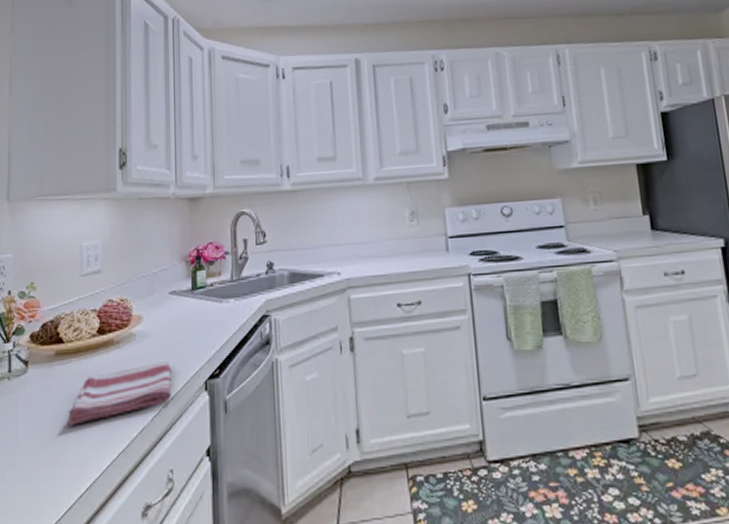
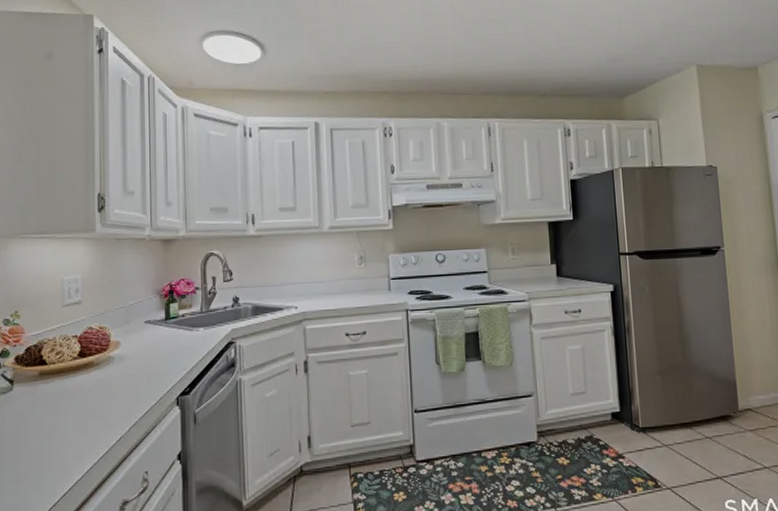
dish towel: present [67,362,172,427] -> none [51,381,147,437]

